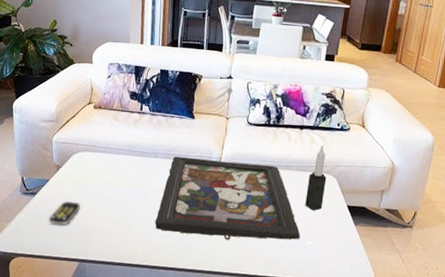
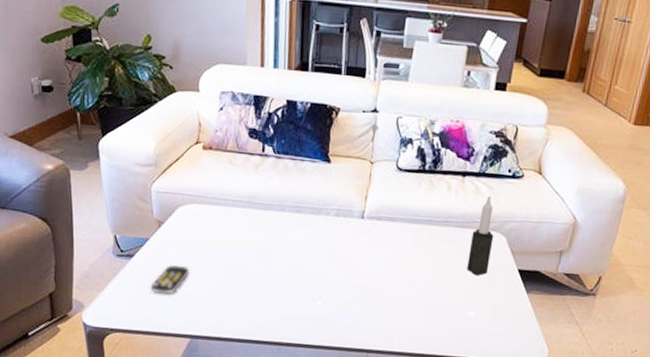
board game: present [155,156,300,240] -> none [282,209,460,312]

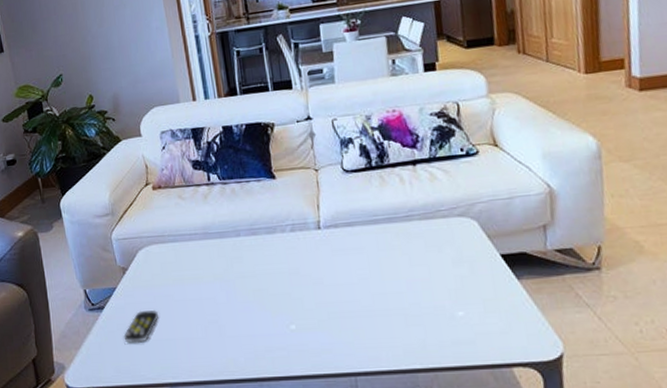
candle: present [467,197,494,276] -> none [438,181,467,270]

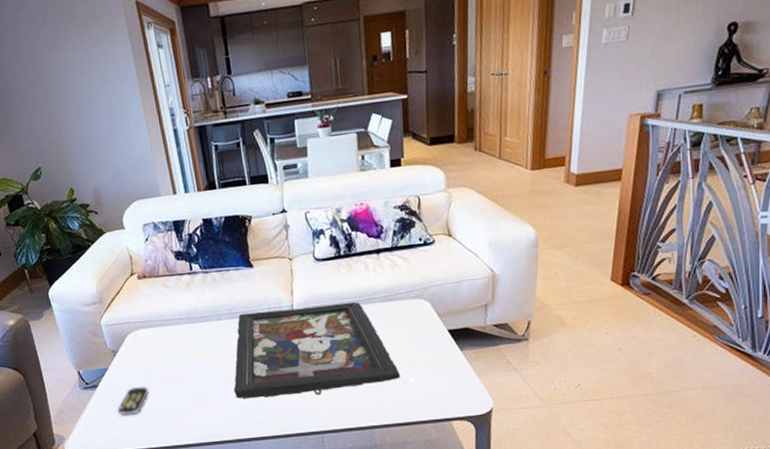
board game: none [253,219,446,330] -> present [233,301,400,399]

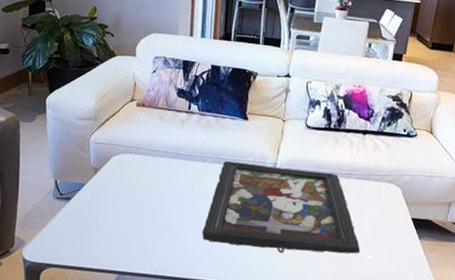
remote control: present [117,387,148,416] -> none [84,208,120,234]

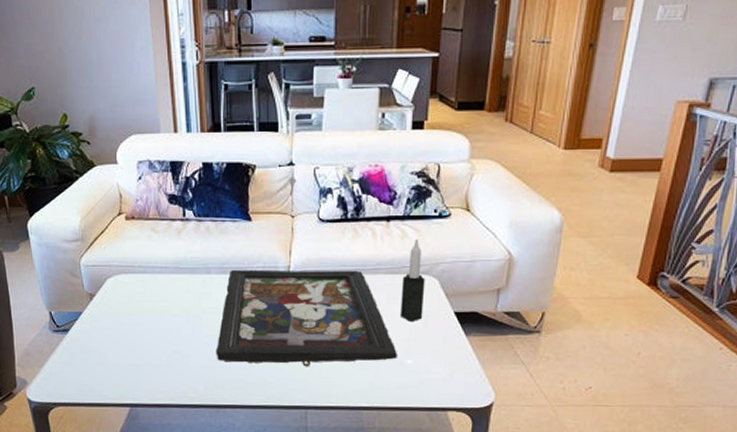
candle: none [366,153,390,223] -> present [400,239,425,323]

